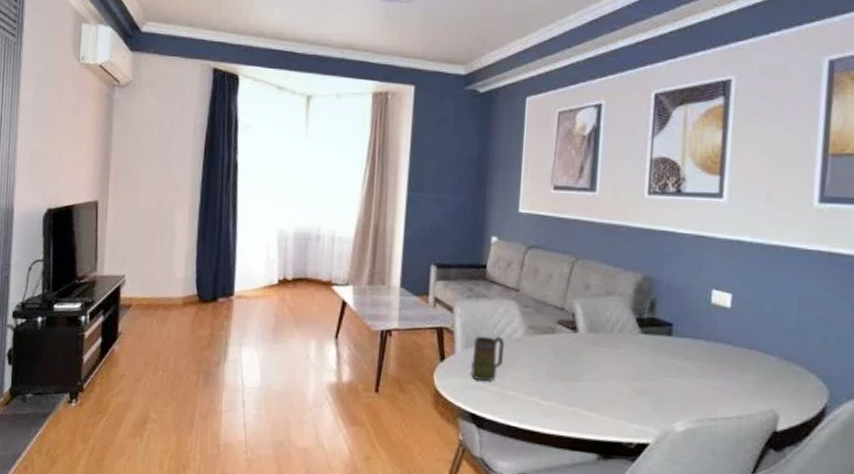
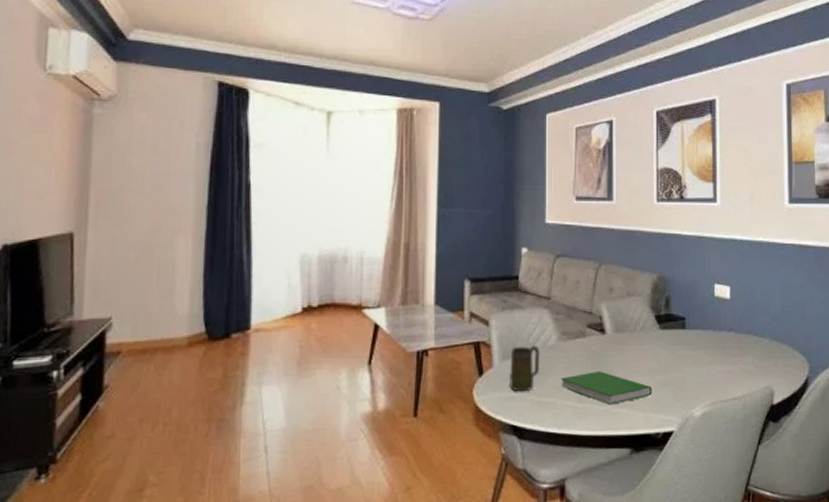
hardcover book: none [525,370,628,407] -> present [561,371,652,405]

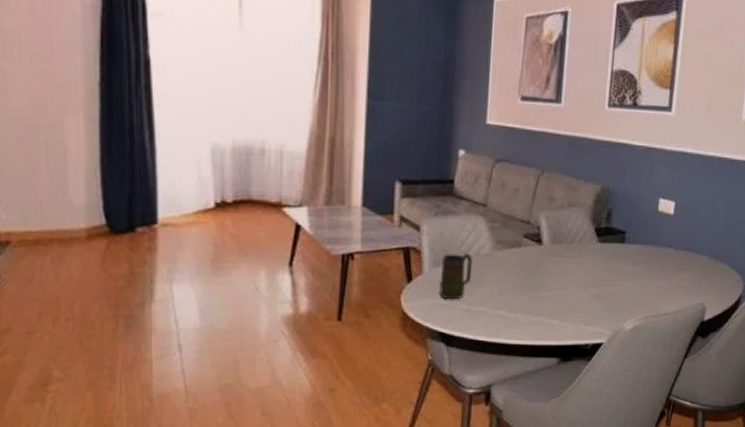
hardcover book: present [561,371,652,405] -> none [493,282,586,316]

